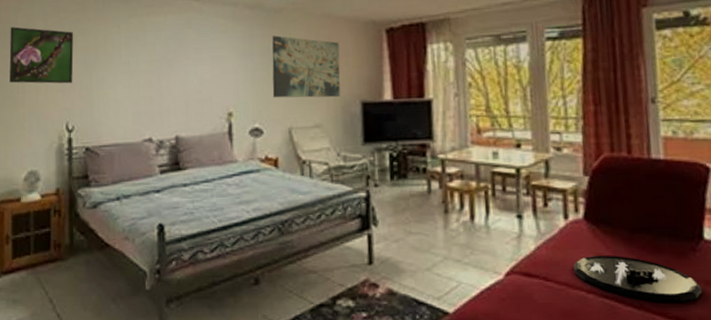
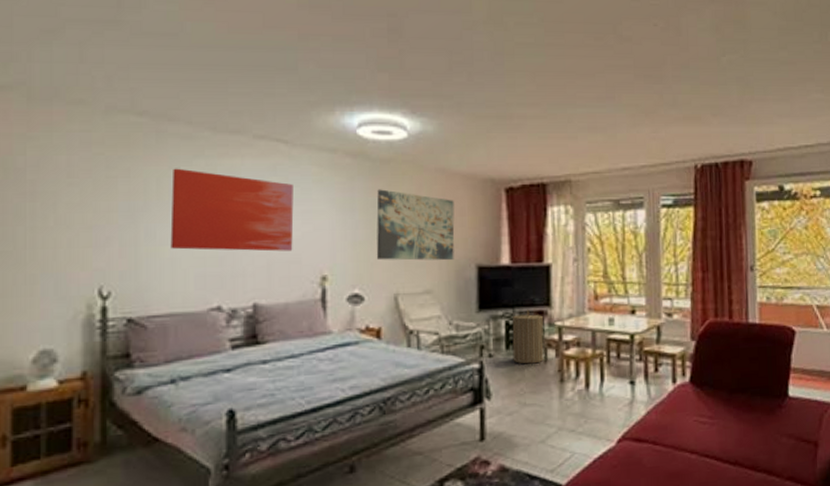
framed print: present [9,27,74,84] -> none [11,160,112,238]
wall art: none [114,26,205,92] -> present [170,168,294,252]
laundry hamper: none [396,142,428,195] -> present [512,309,544,364]
decorative tray: present [573,255,703,302] -> none [679,416,786,457]

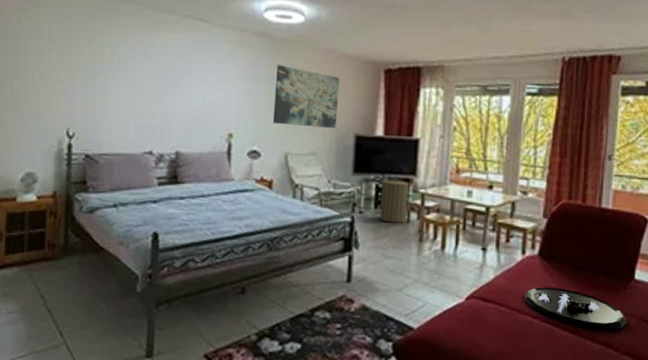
wall art: present [170,168,294,252] -> none [118,39,211,111]
decorative tray: none [679,416,786,457] -> present [524,286,627,330]

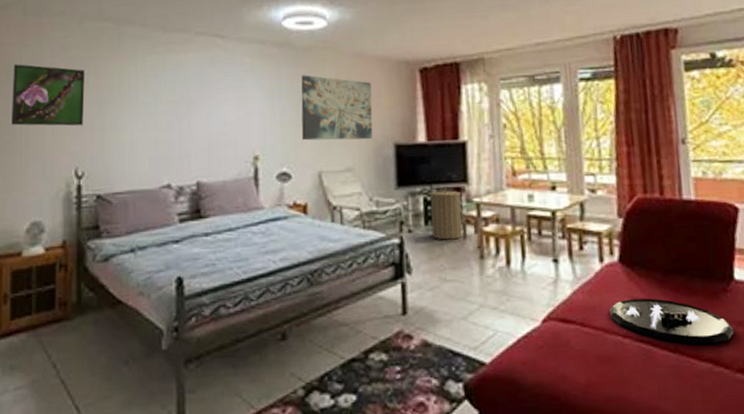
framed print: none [10,28,79,91] -> present [12,64,85,126]

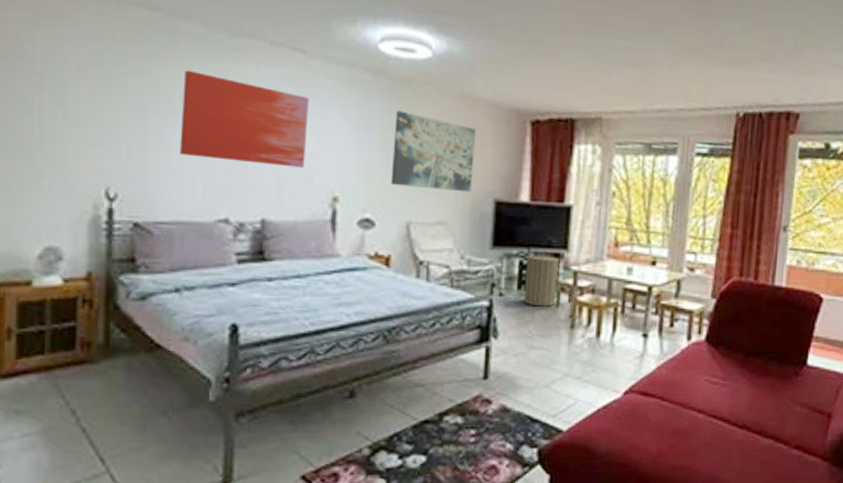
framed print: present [12,64,85,126] -> none [19,48,122,137]
wall art: none [130,64,230,135] -> present [180,70,309,168]
decorative tray: present [609,298,735,345] -> none [689,376,798,422]

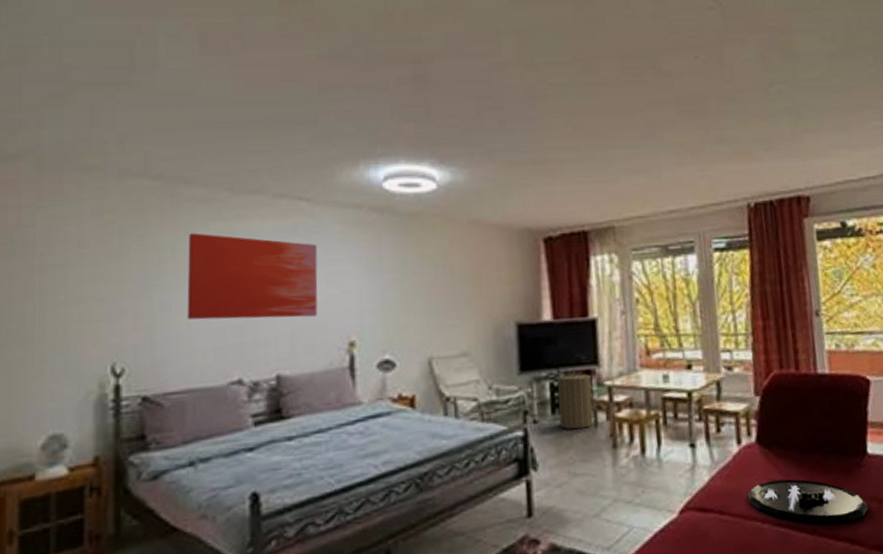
wall art: present [390,110,476,193] -> none [406,245,492,322]
decorative tray: none [689,376,798,422] -> present [748,479,869,525]

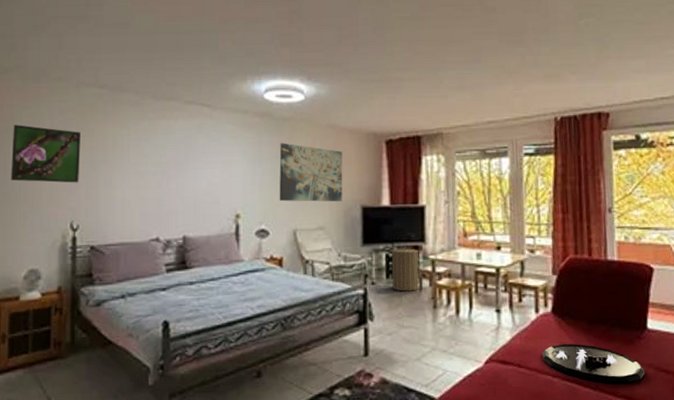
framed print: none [20,232,125,312] -> present [11,124,81,183]
wall art: present [187,232,318,320] -> none [122,128,214,194]
wall art: none [406,245,492,322] -> present [279,143,343,202]

